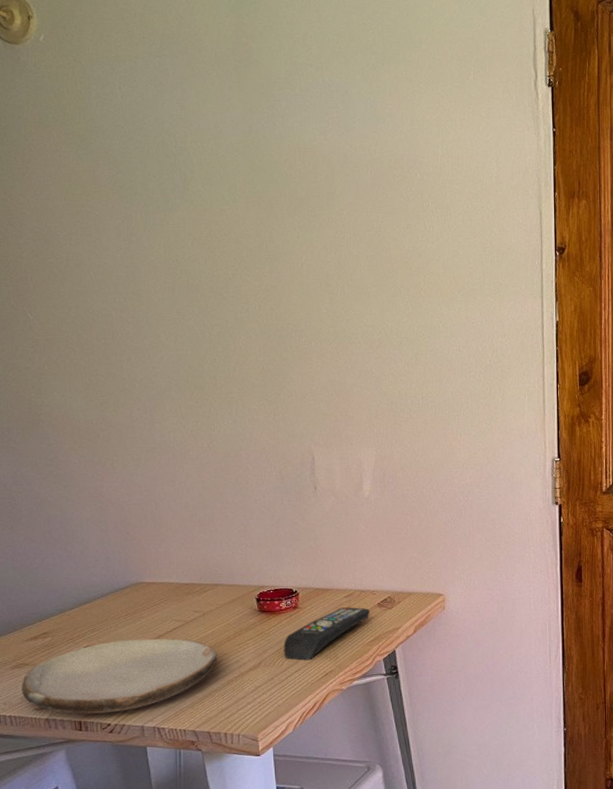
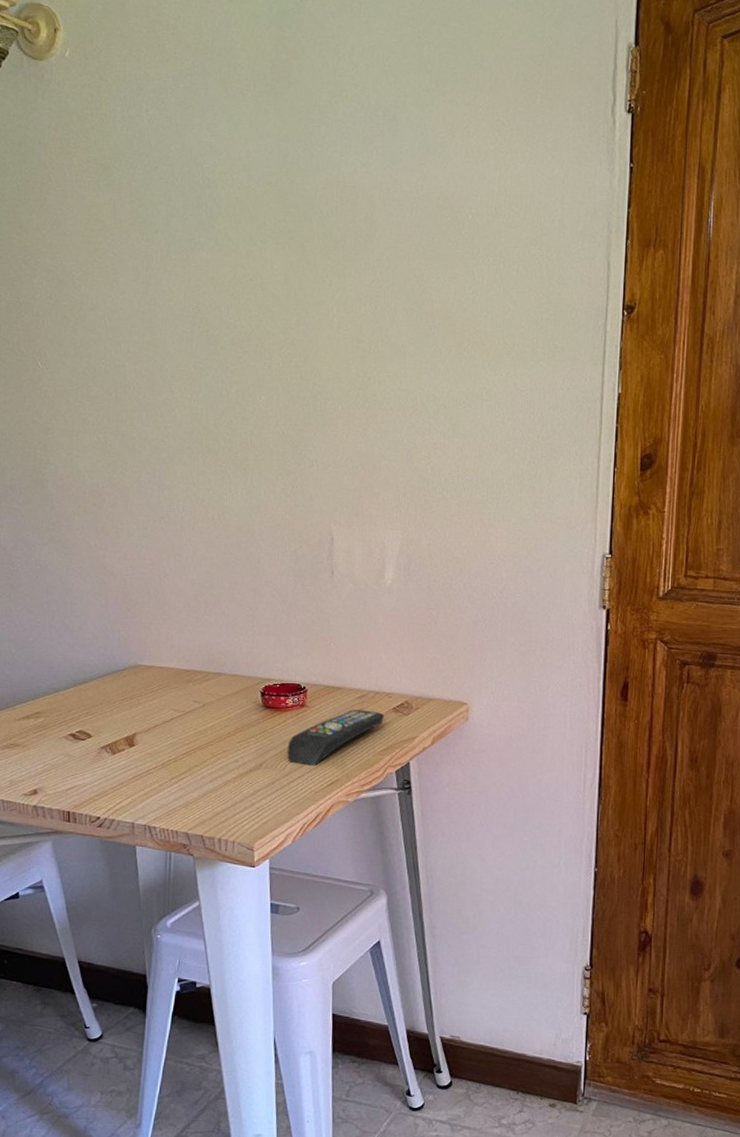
plate: present [21,638,217,714] -> none [10,726,215,806]

